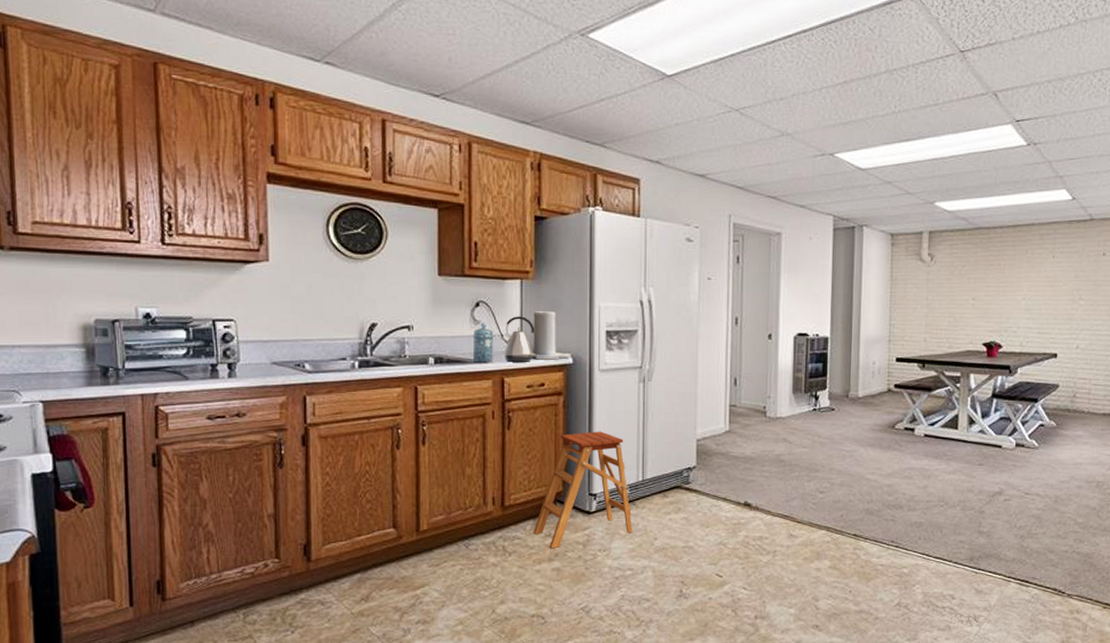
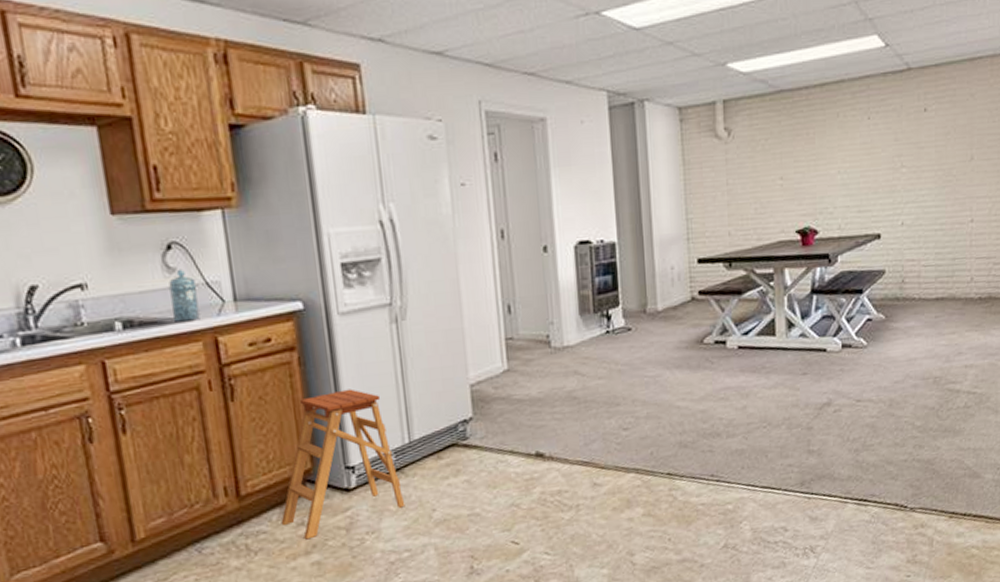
kettle: present [501,316,536,362] -> none [206,256,255,316]
paper towel: present [532,311,572,360] -> none [244,246,301,310]

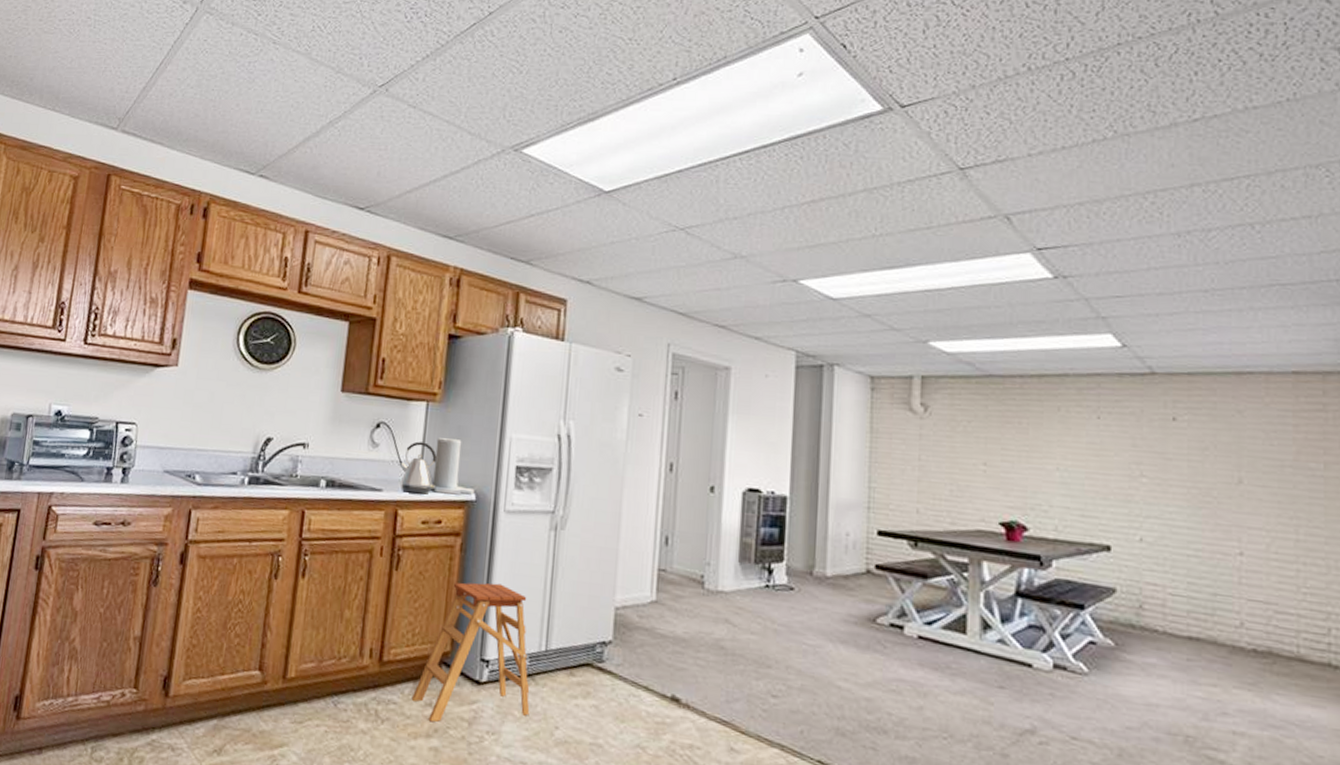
canister: present [168,268,200,322] -> none [366,445,392,492]
kettle: none [206,256,255,316] -> present [399,441,437,495]
paper towel: none [244,246,301,310] -> present [430,438,475,495]

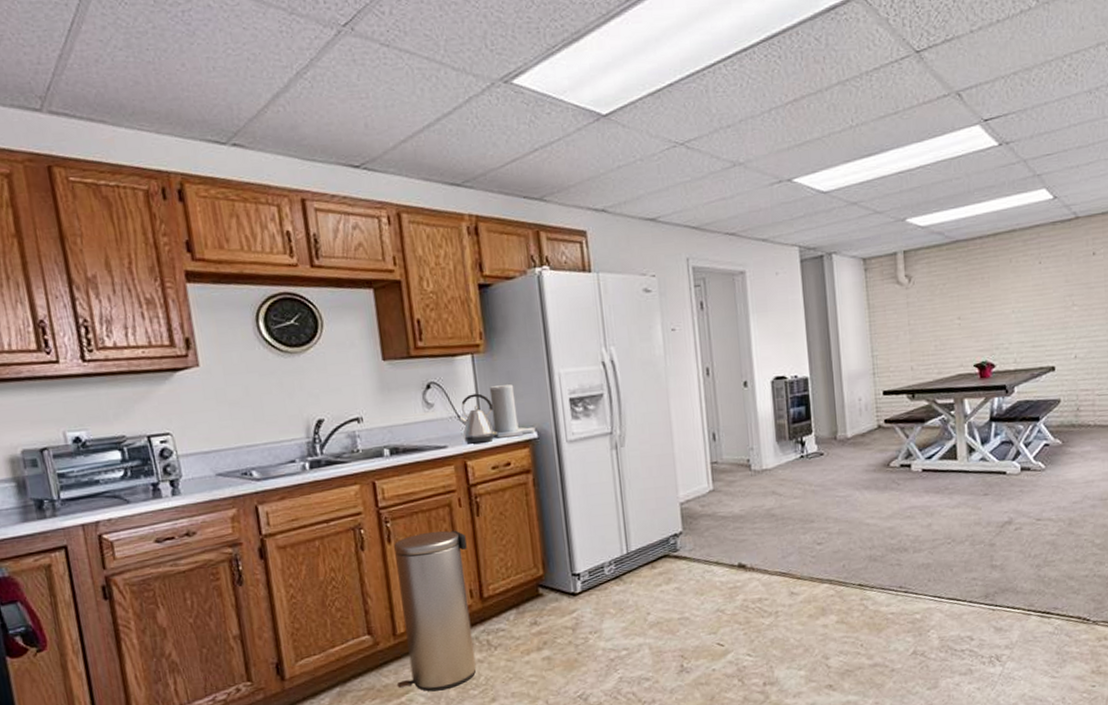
pedal bin: none [273,574,379,754] -> present [394,530,477,692]
step ladder: present [411,582,530,723] -> none [517,506,624,637]

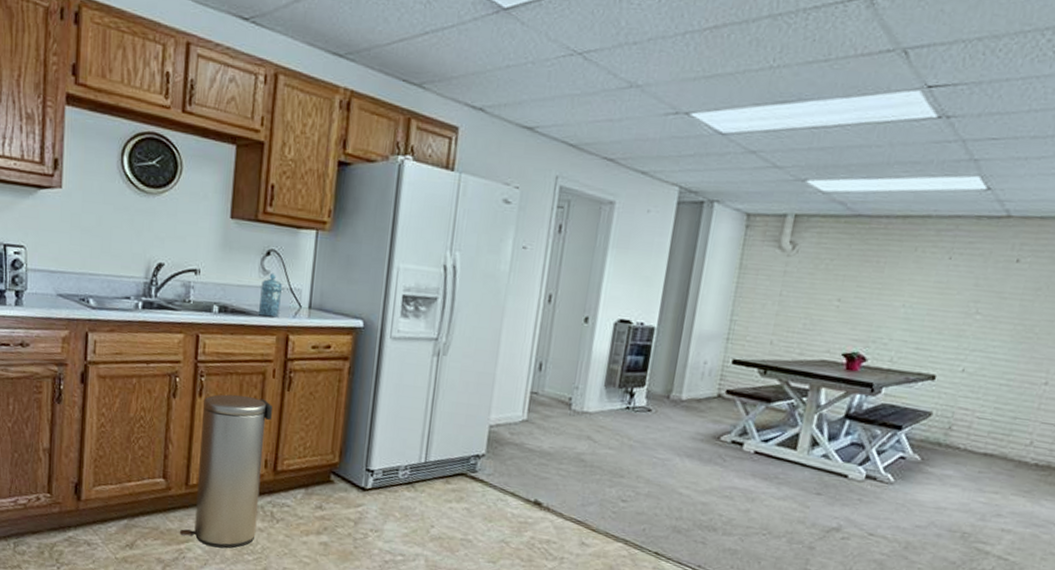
canister: none [427,404,453,449] -> present [258,272,283,318]
kettle: present [457,393,497,444] -> none [289,269,326,321]
paper towel: present [489,384,536,438] -> none [320,266,363,322]

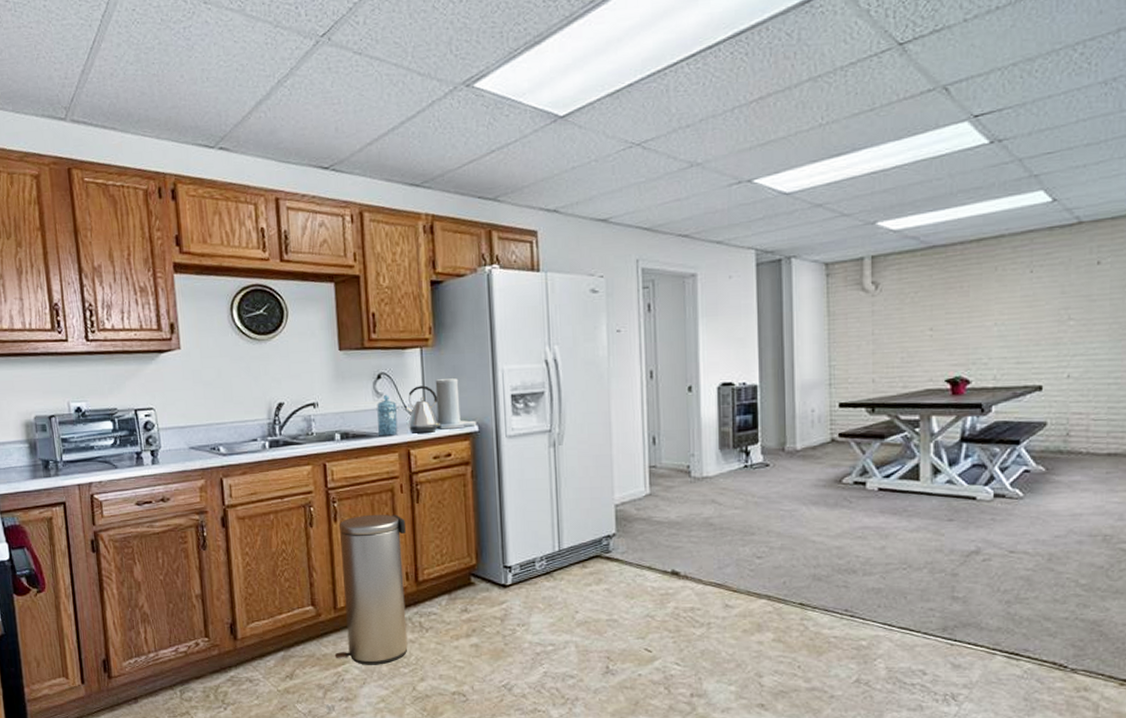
kettle: none [289,269,326,321] -> present [404,385,440,433]
paper towel: none [320,266,363,322] -> present [435,378,477,430]

